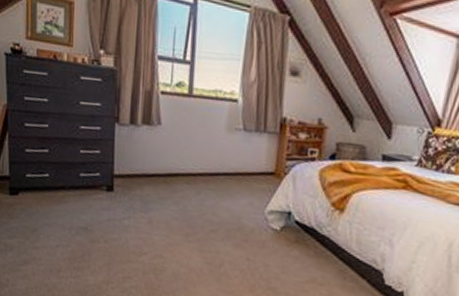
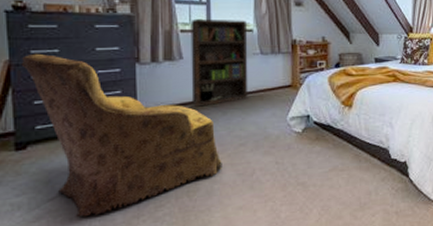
armchair: none [16,100,191,273] -> present [21,53,222,217]
bookcase: none [166,79,232,181] -> present [191,18,248,107]

